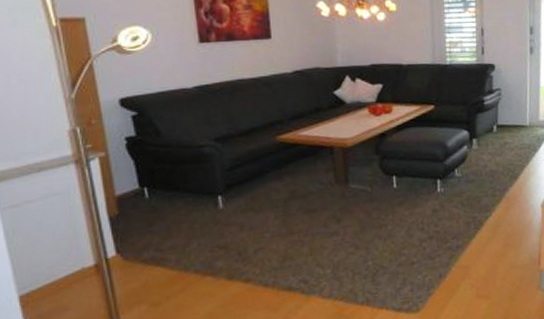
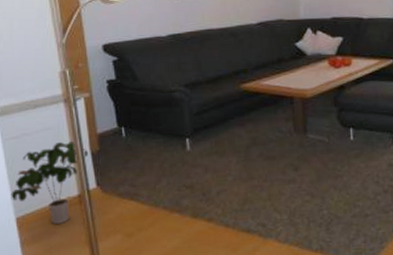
potted plant: none [12,206,106,300] -> present [11,142,89,225]

